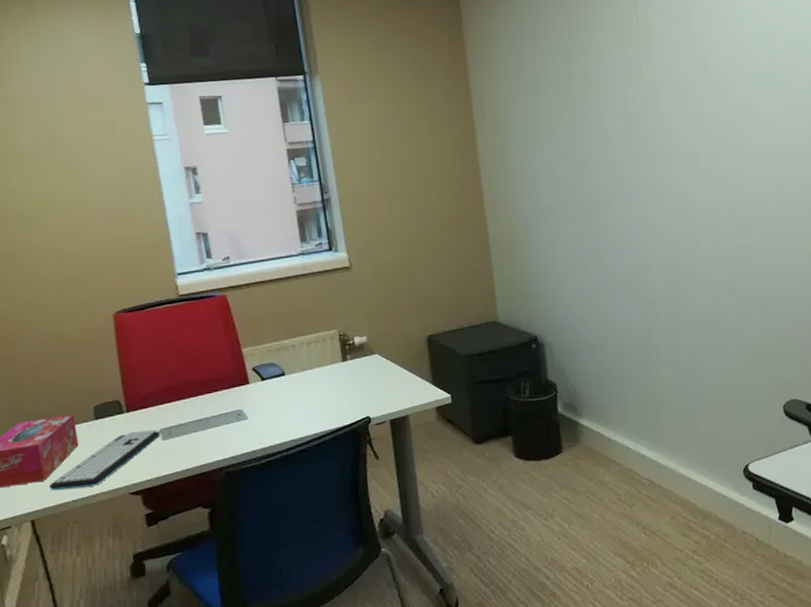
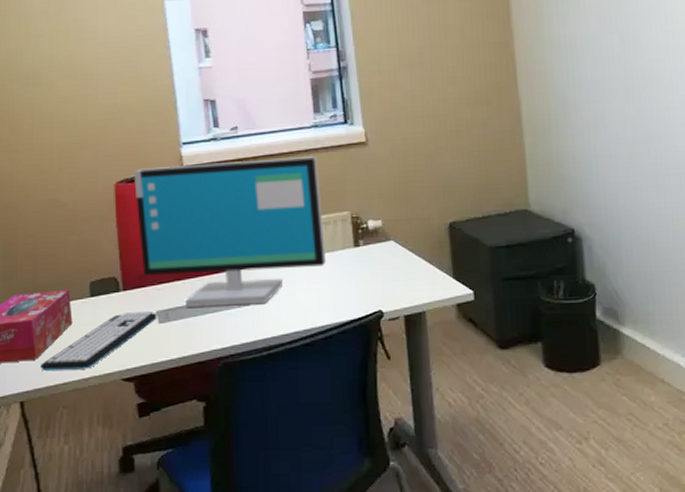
computer monitor: none [132,281,318,424] -> present [134,156,327,307]

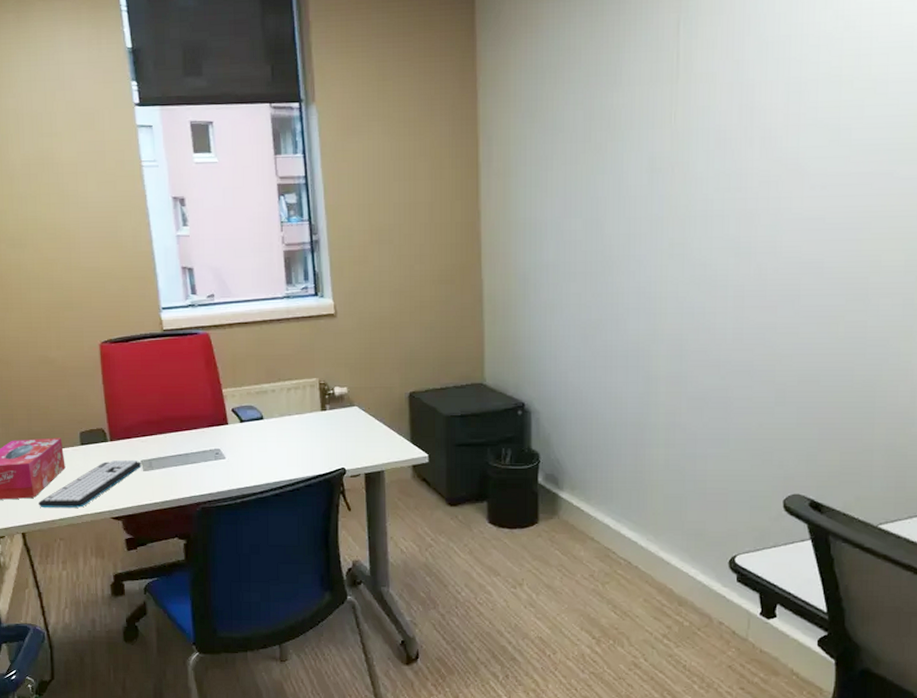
computer monitor: present [134,156,327,307] -> none [117,326,296,458]

